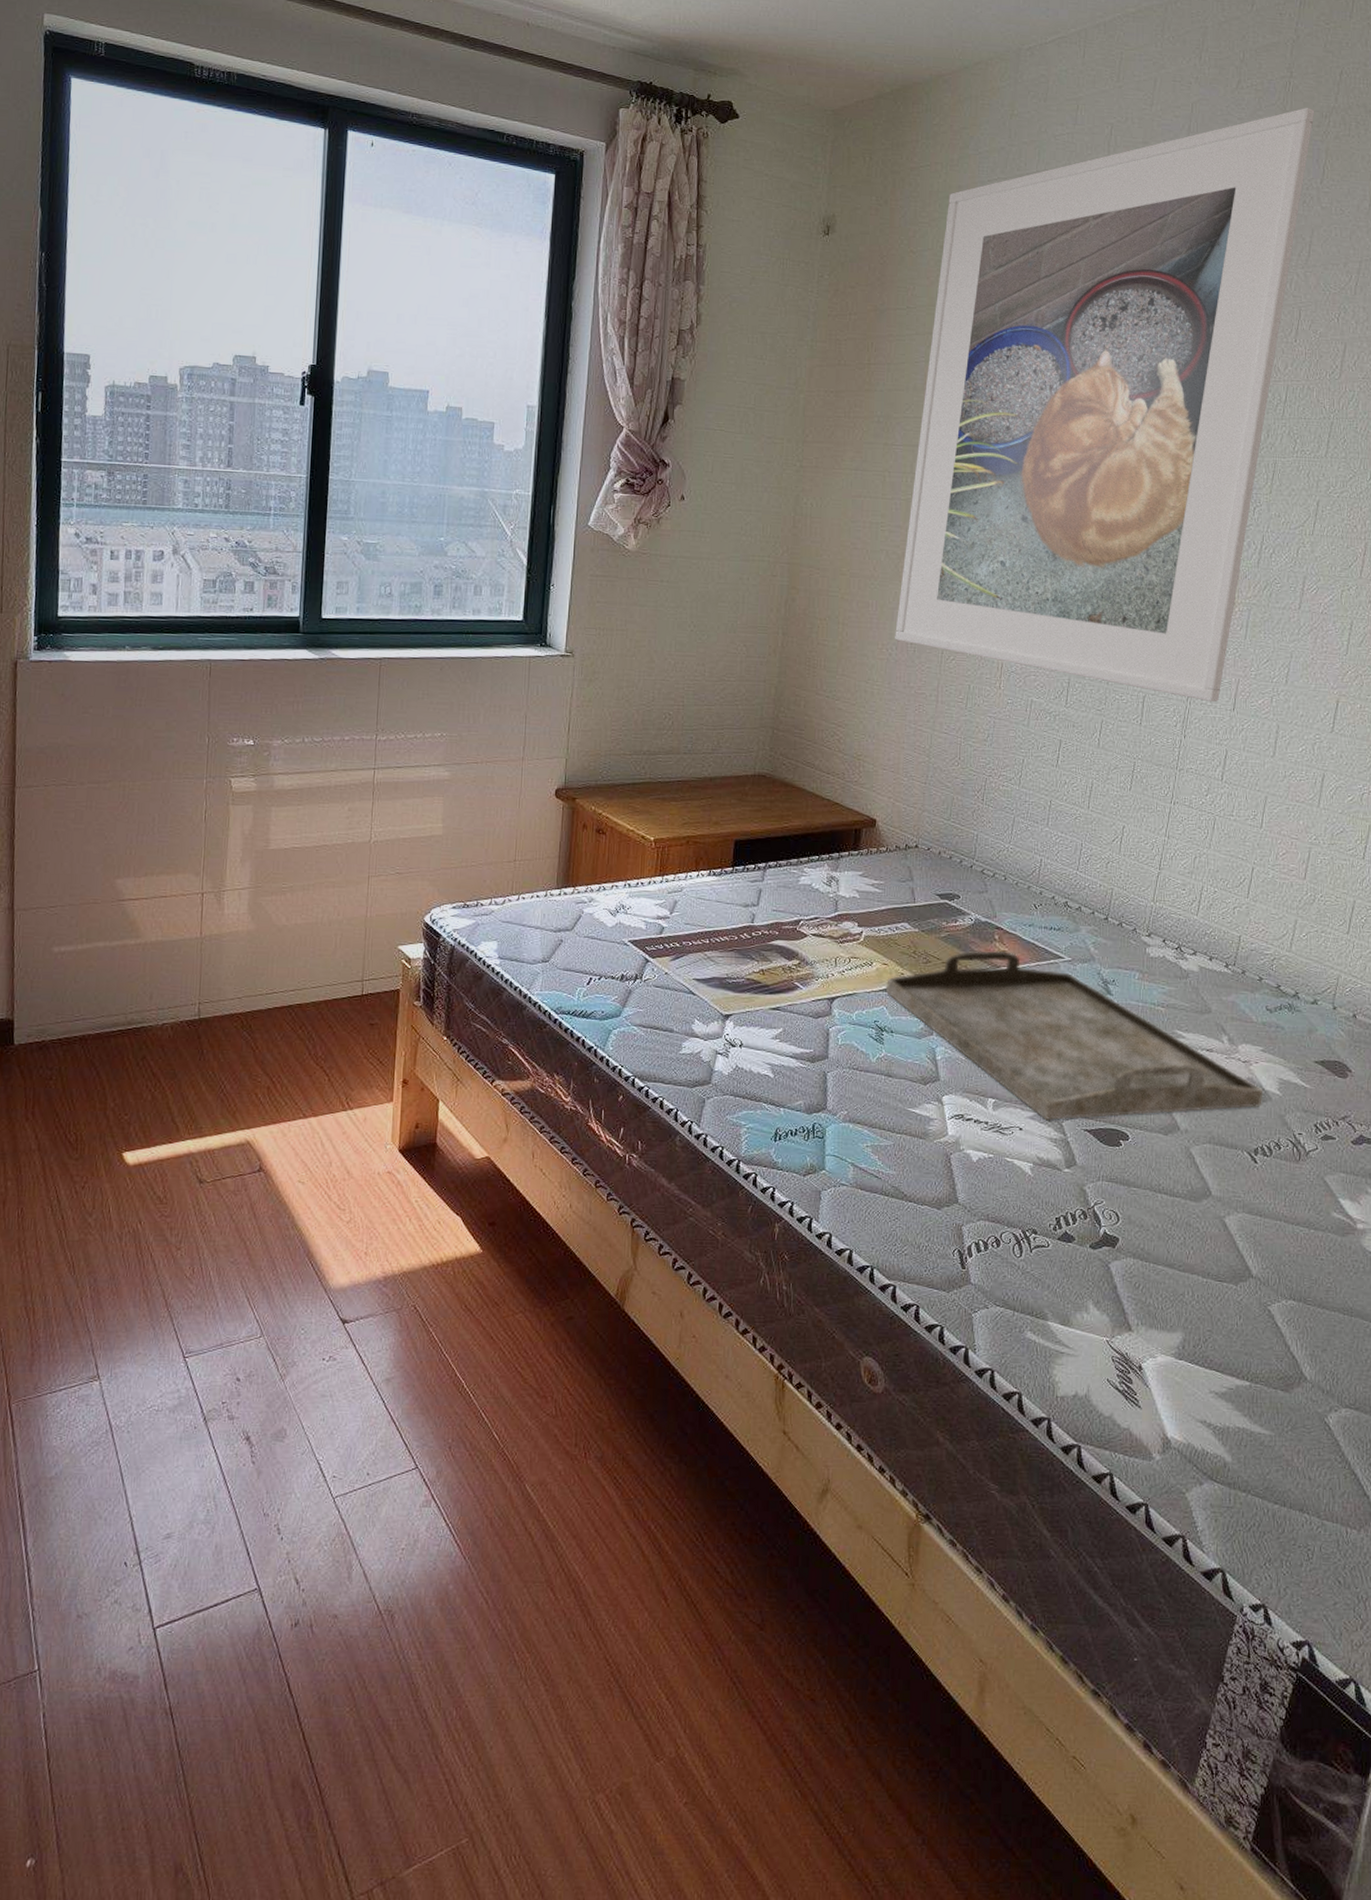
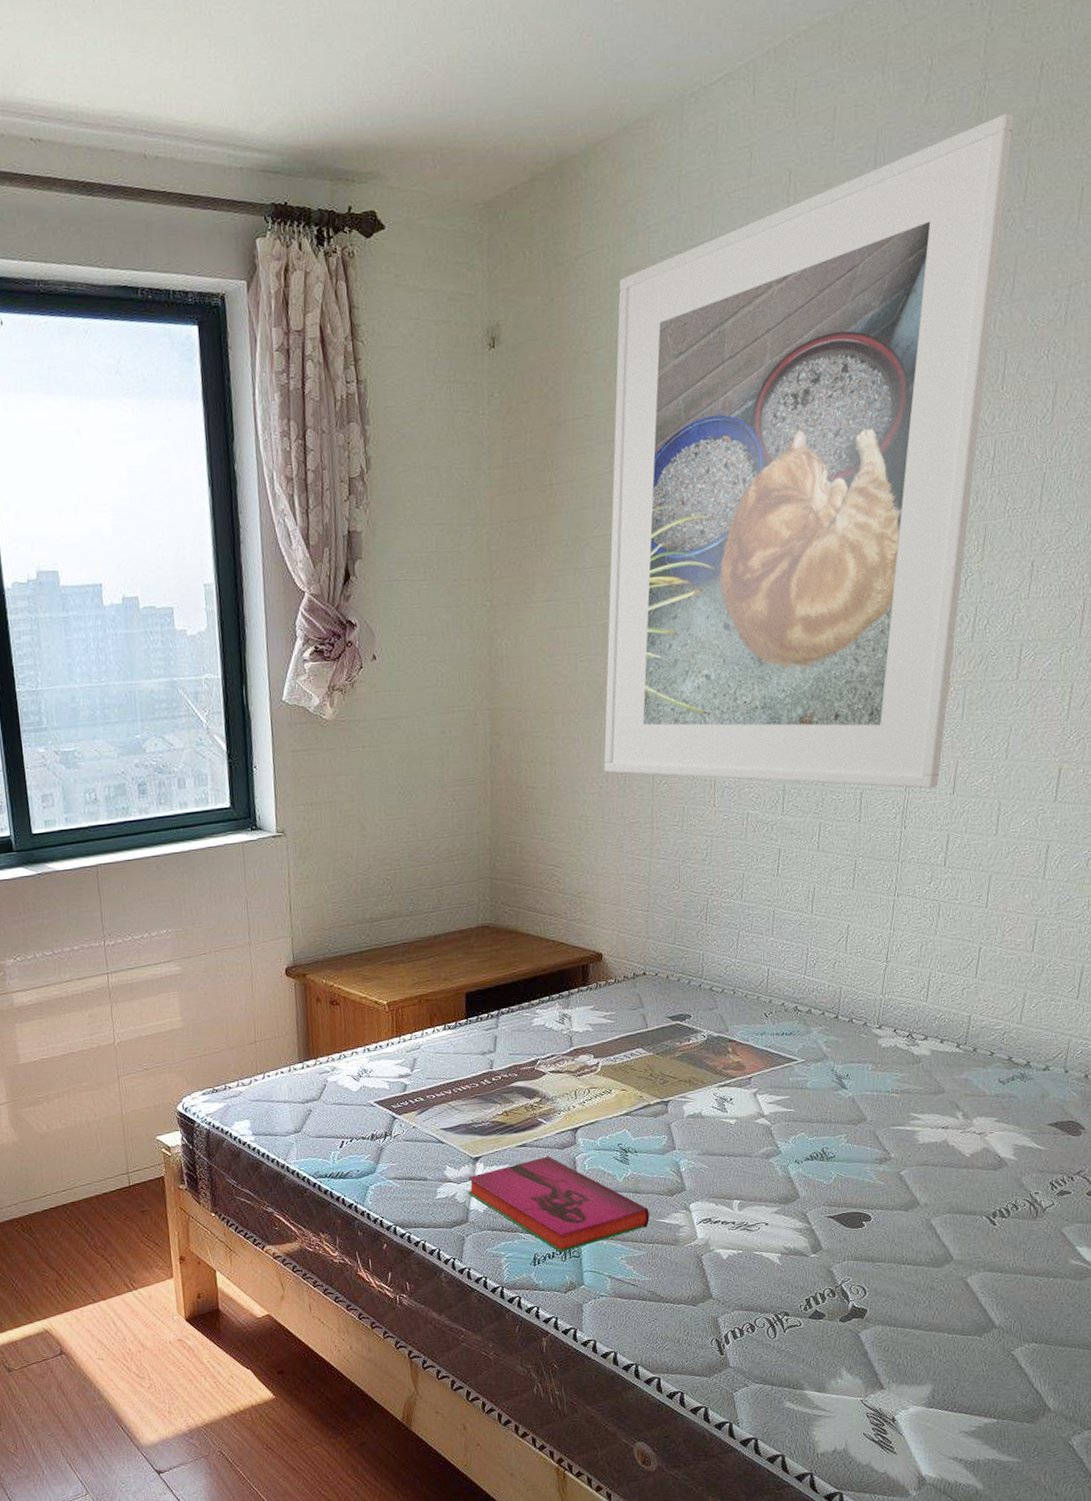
hardback book: none [713,1023,900,1130] -> present [467,1156,650,1252]
serving tray: present [885,951,1264,1121] -> none [625,1062,999,1213]

